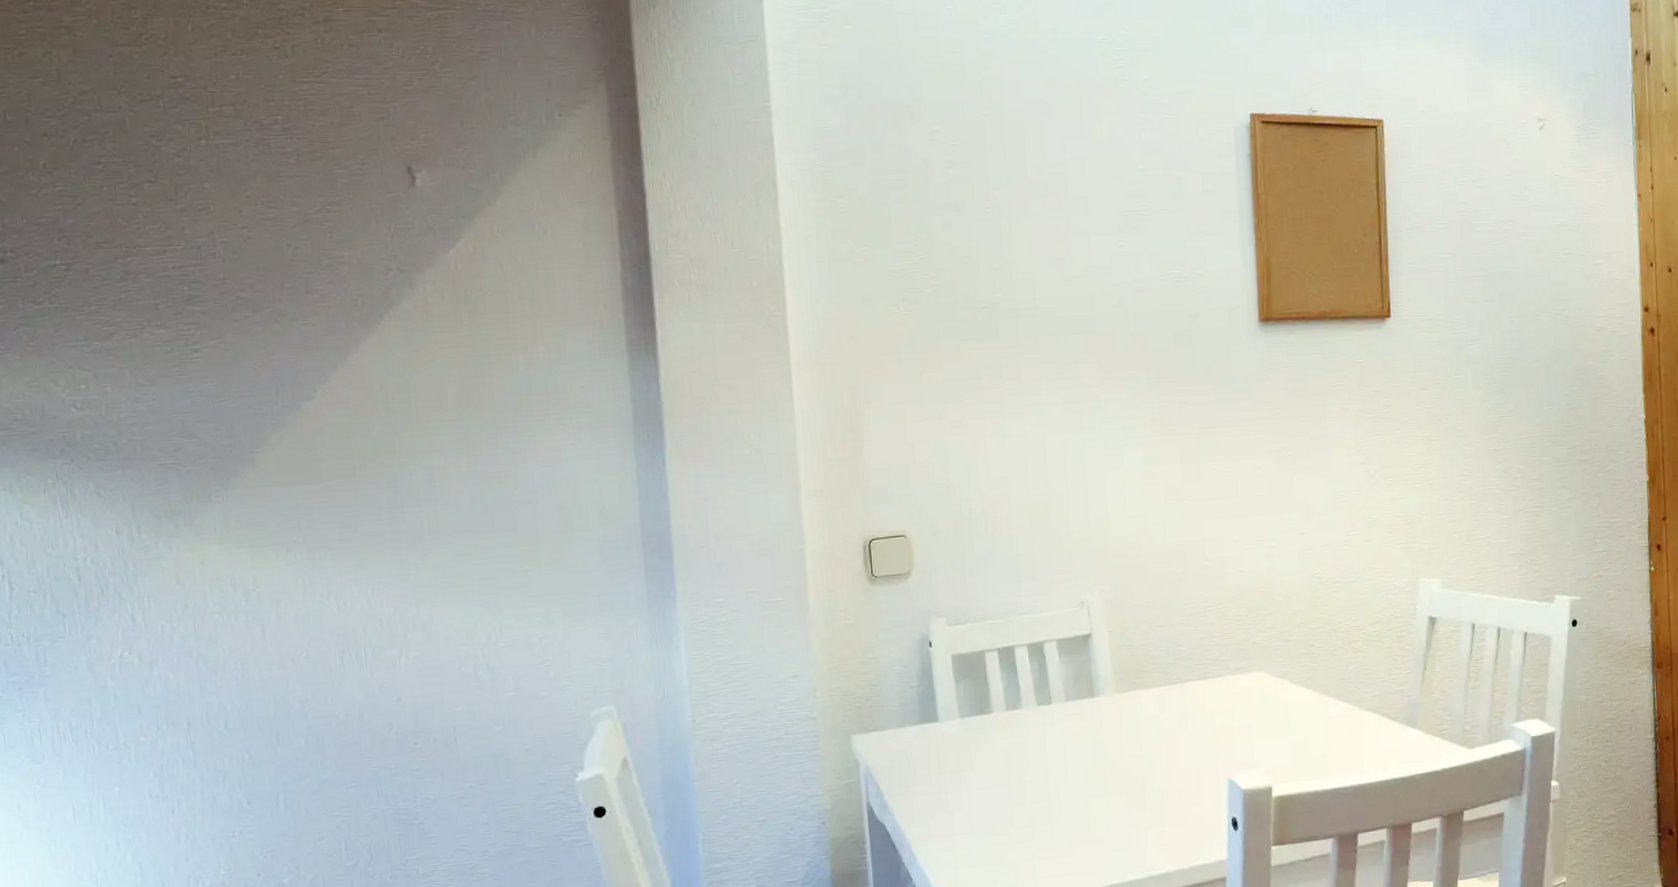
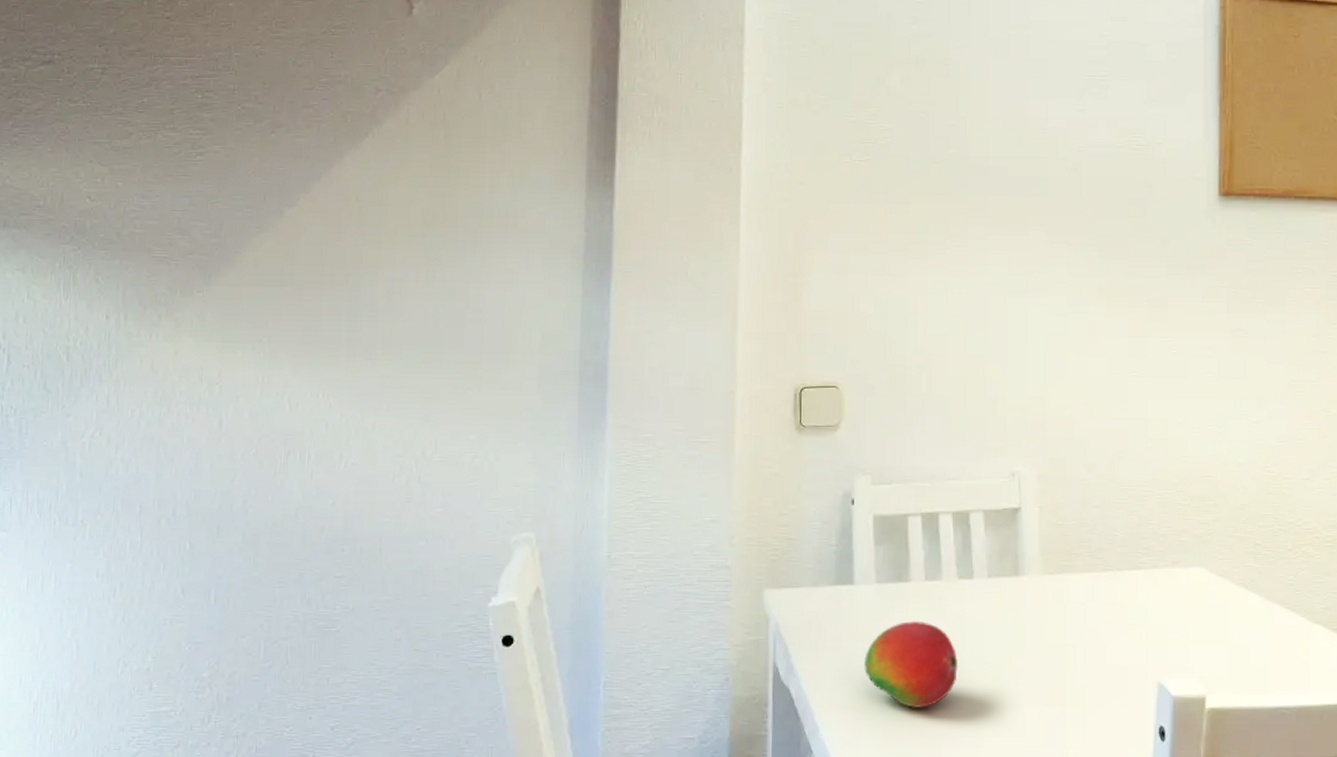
fruit: none [954,748,1044,829] -> present [864,620,958,708]

